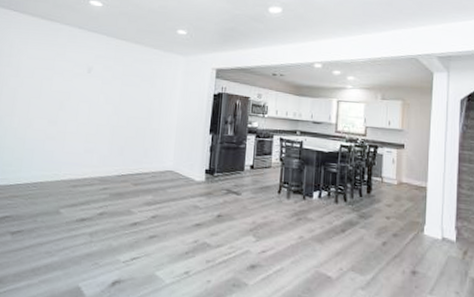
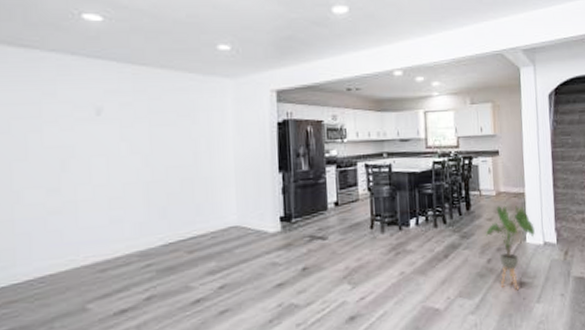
house plant: none [383,195,434,278] -> present [485,206,535,291]

